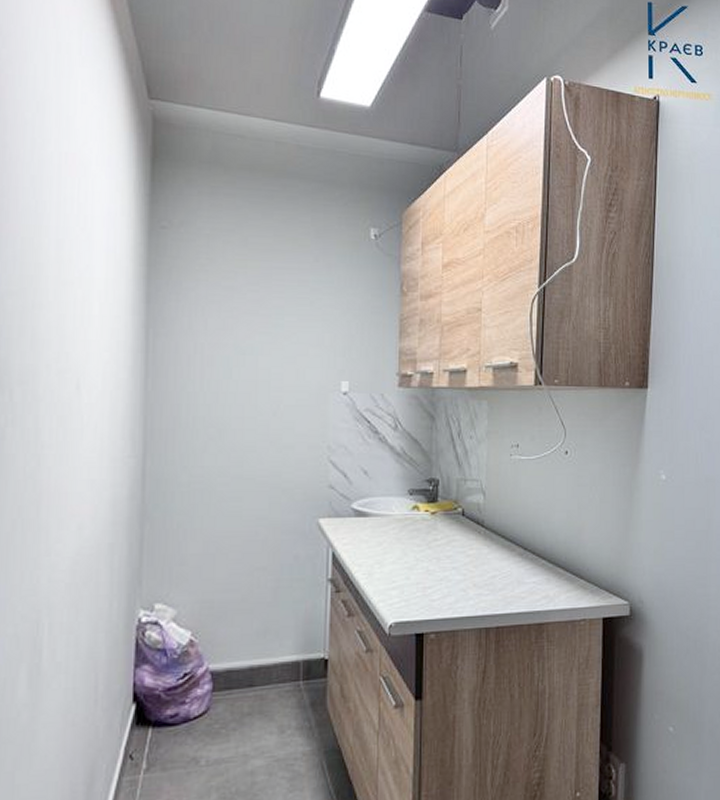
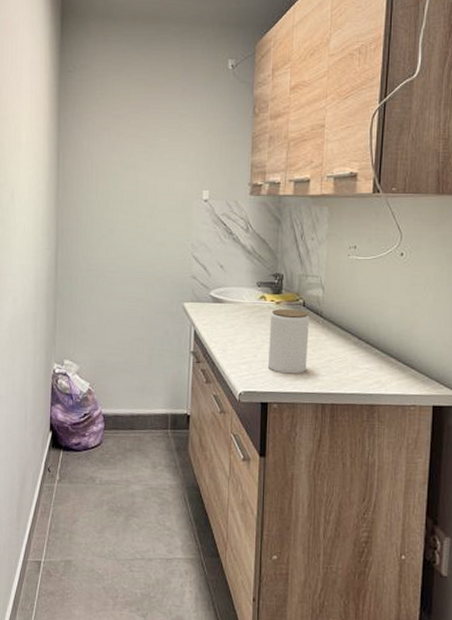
jar: none [422,519,470,597] -> present [267,308,310,374]

